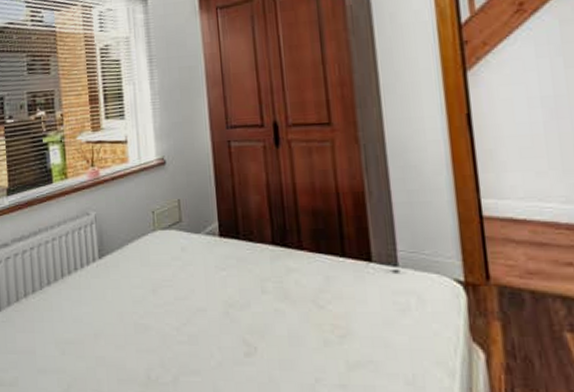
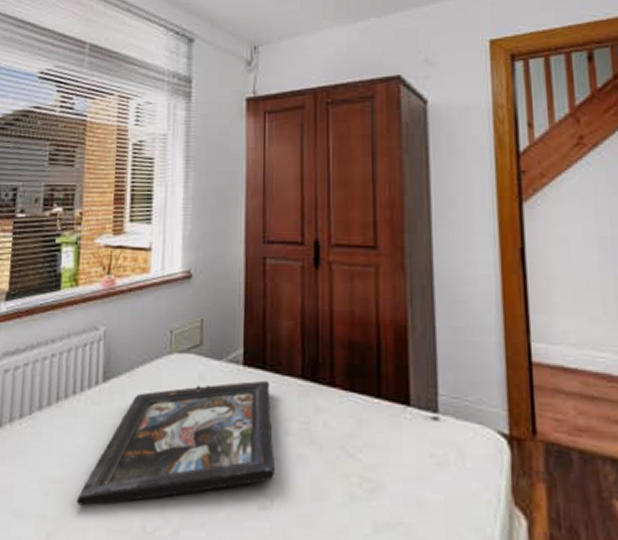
framed painting: none [89,248,256,361] -> present [76,380,274,506]

